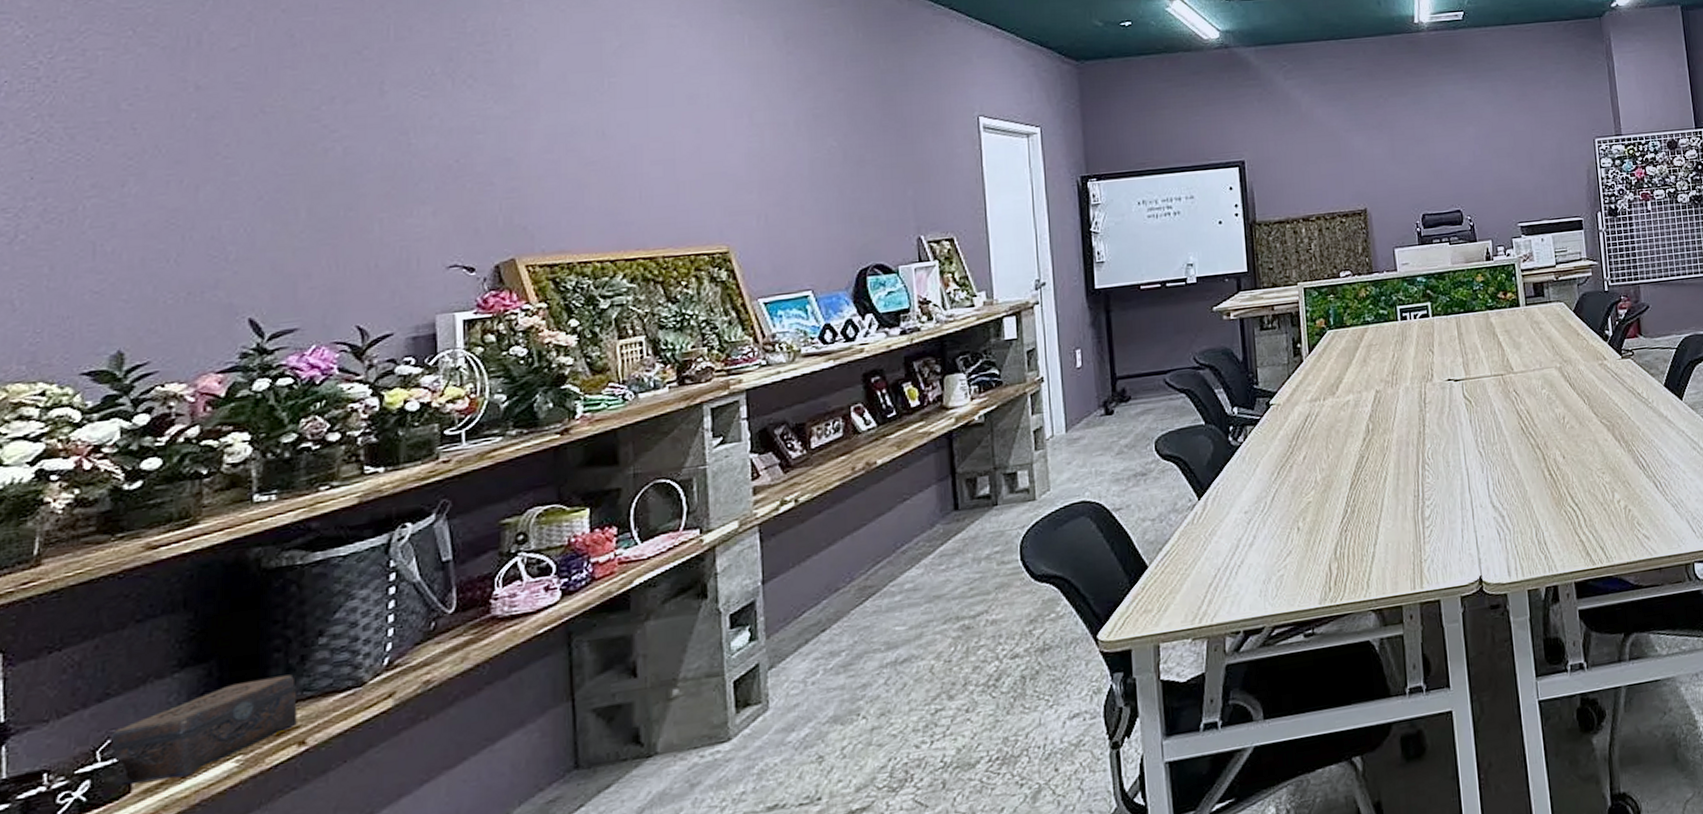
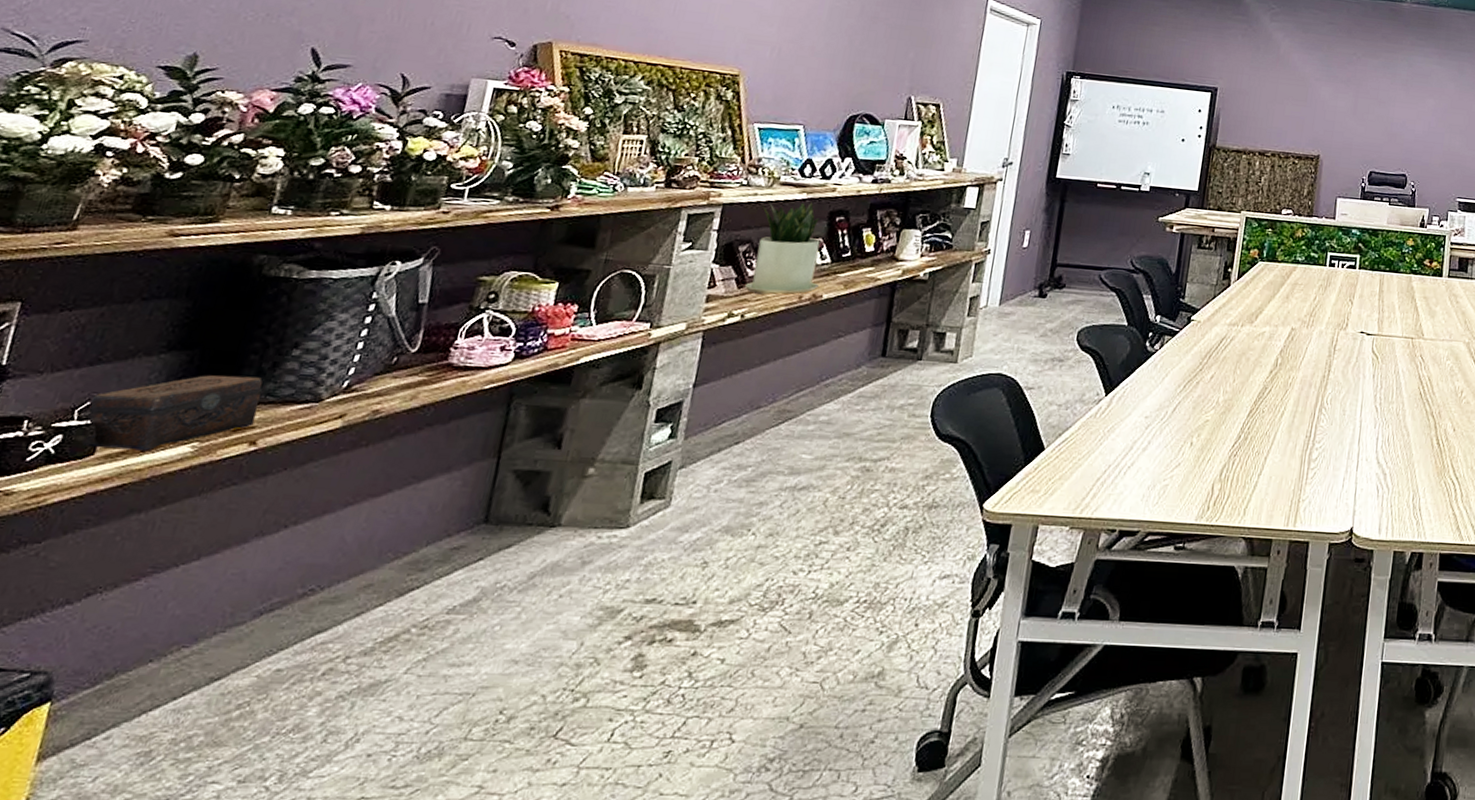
planter: none [789,368,870,475] -> present [744,202,821,295]

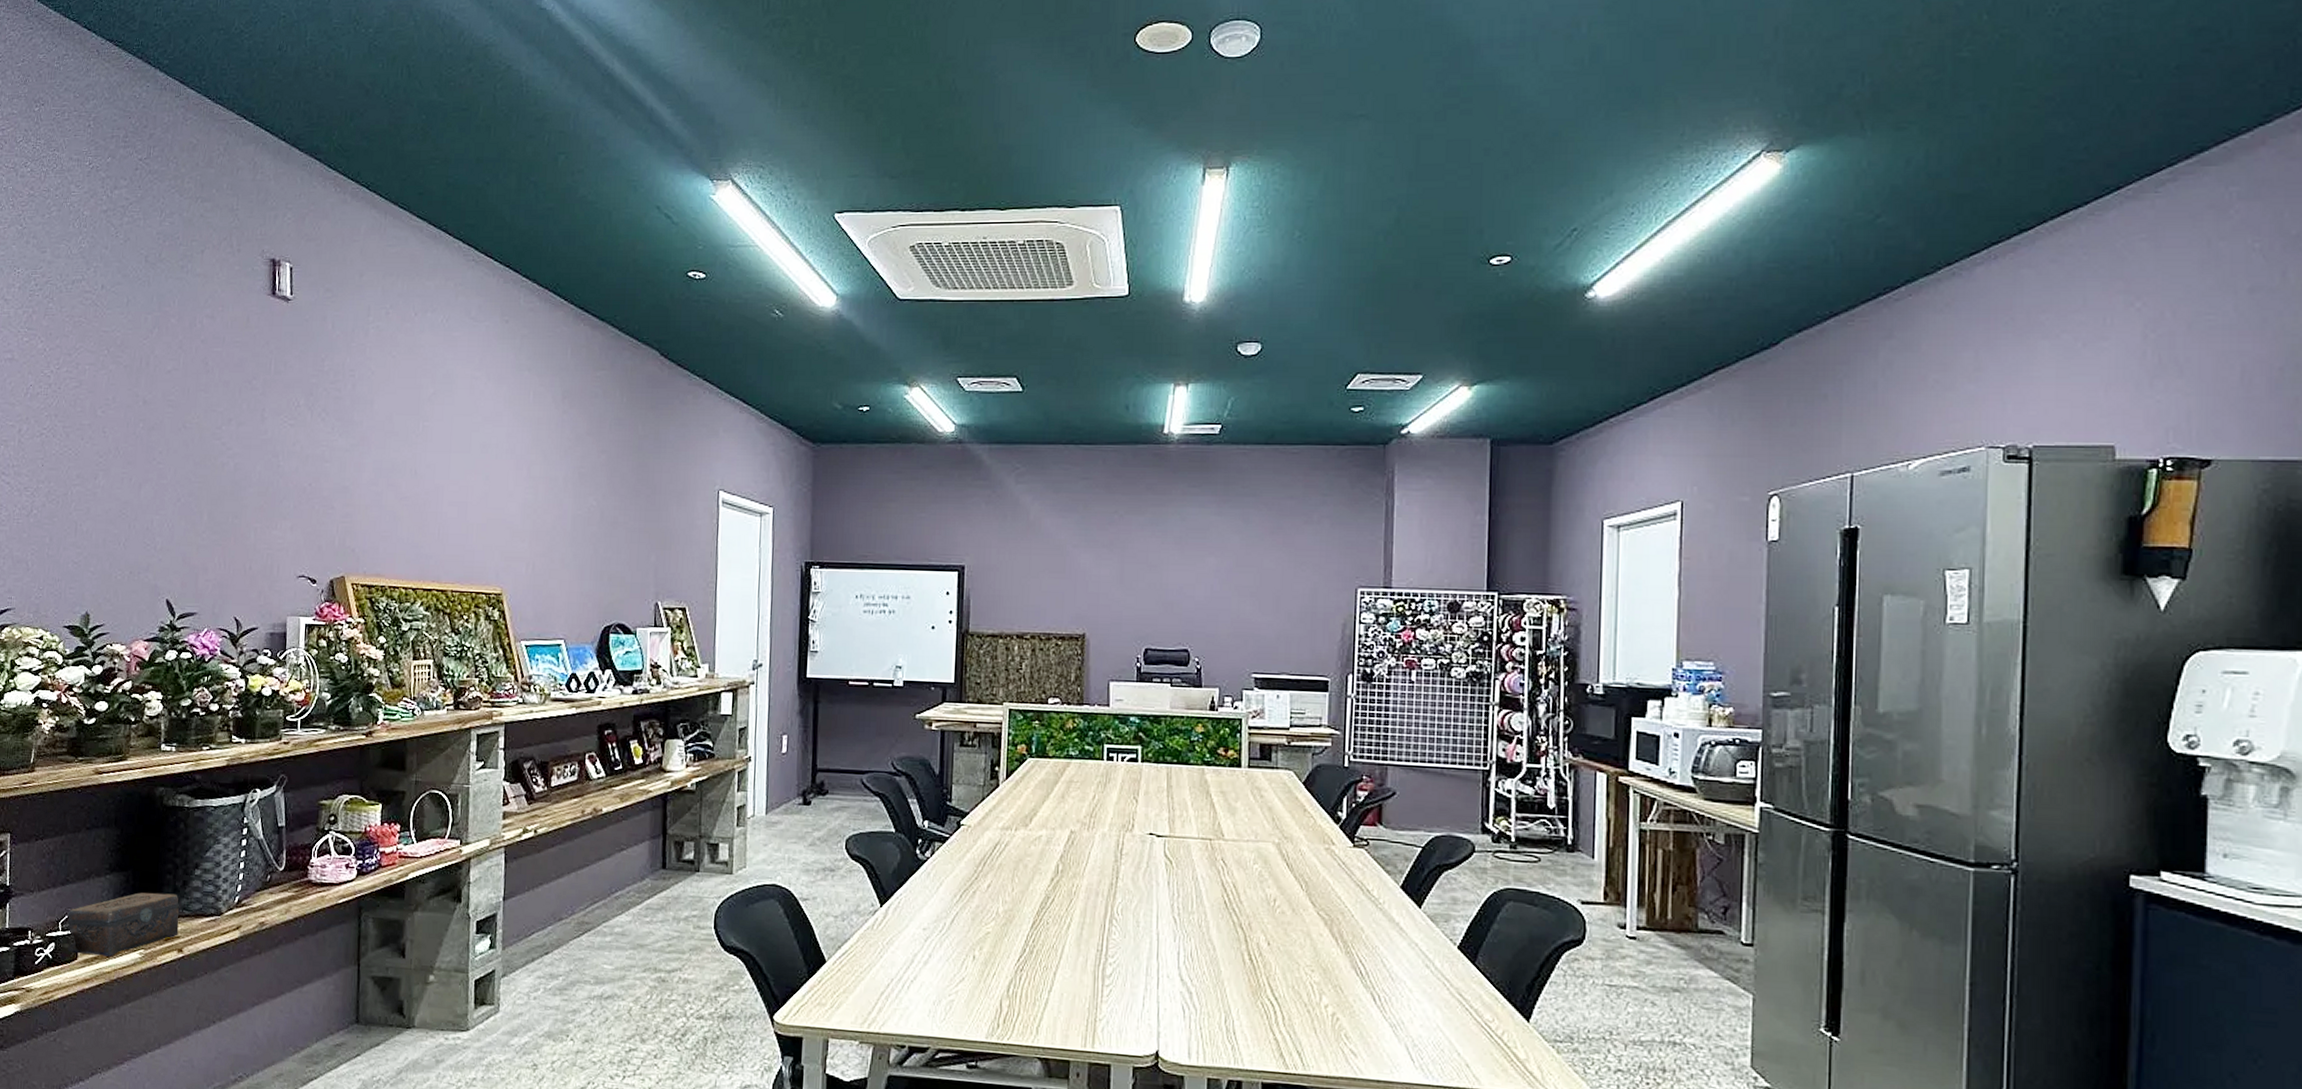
planter: present [744,202,821,295] -> none [533,716,598,810]

